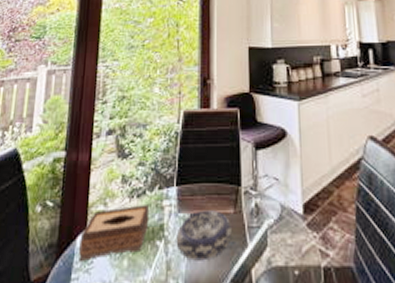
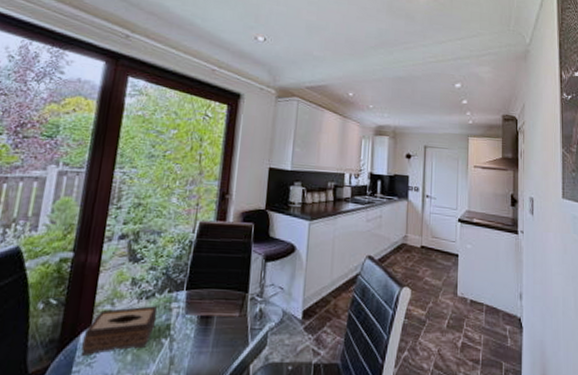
decorative bowl: present [176,210,232,261] -> none [181,313,236,357]

